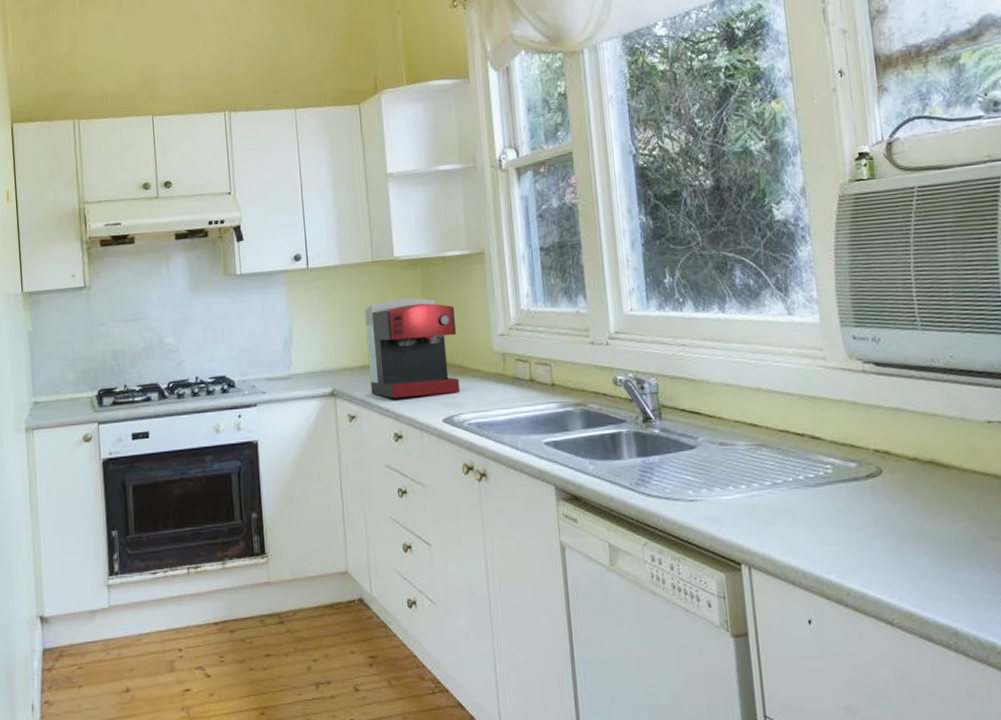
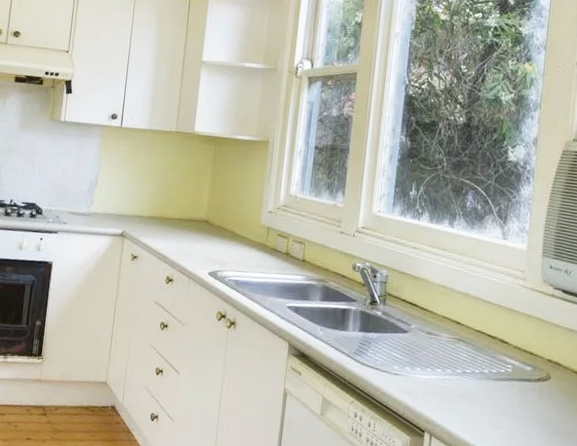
coffee maker: present [364,298,460,399] -> none [154,166,235,253]

